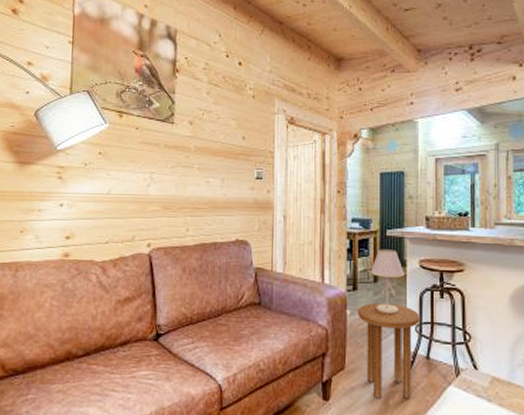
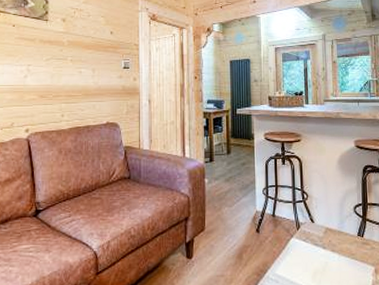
side table: present [357,302,421,399] -> none [214,171,267,254]
table lamp: present [370,249,405,314] -> none [224,125,253,180]

